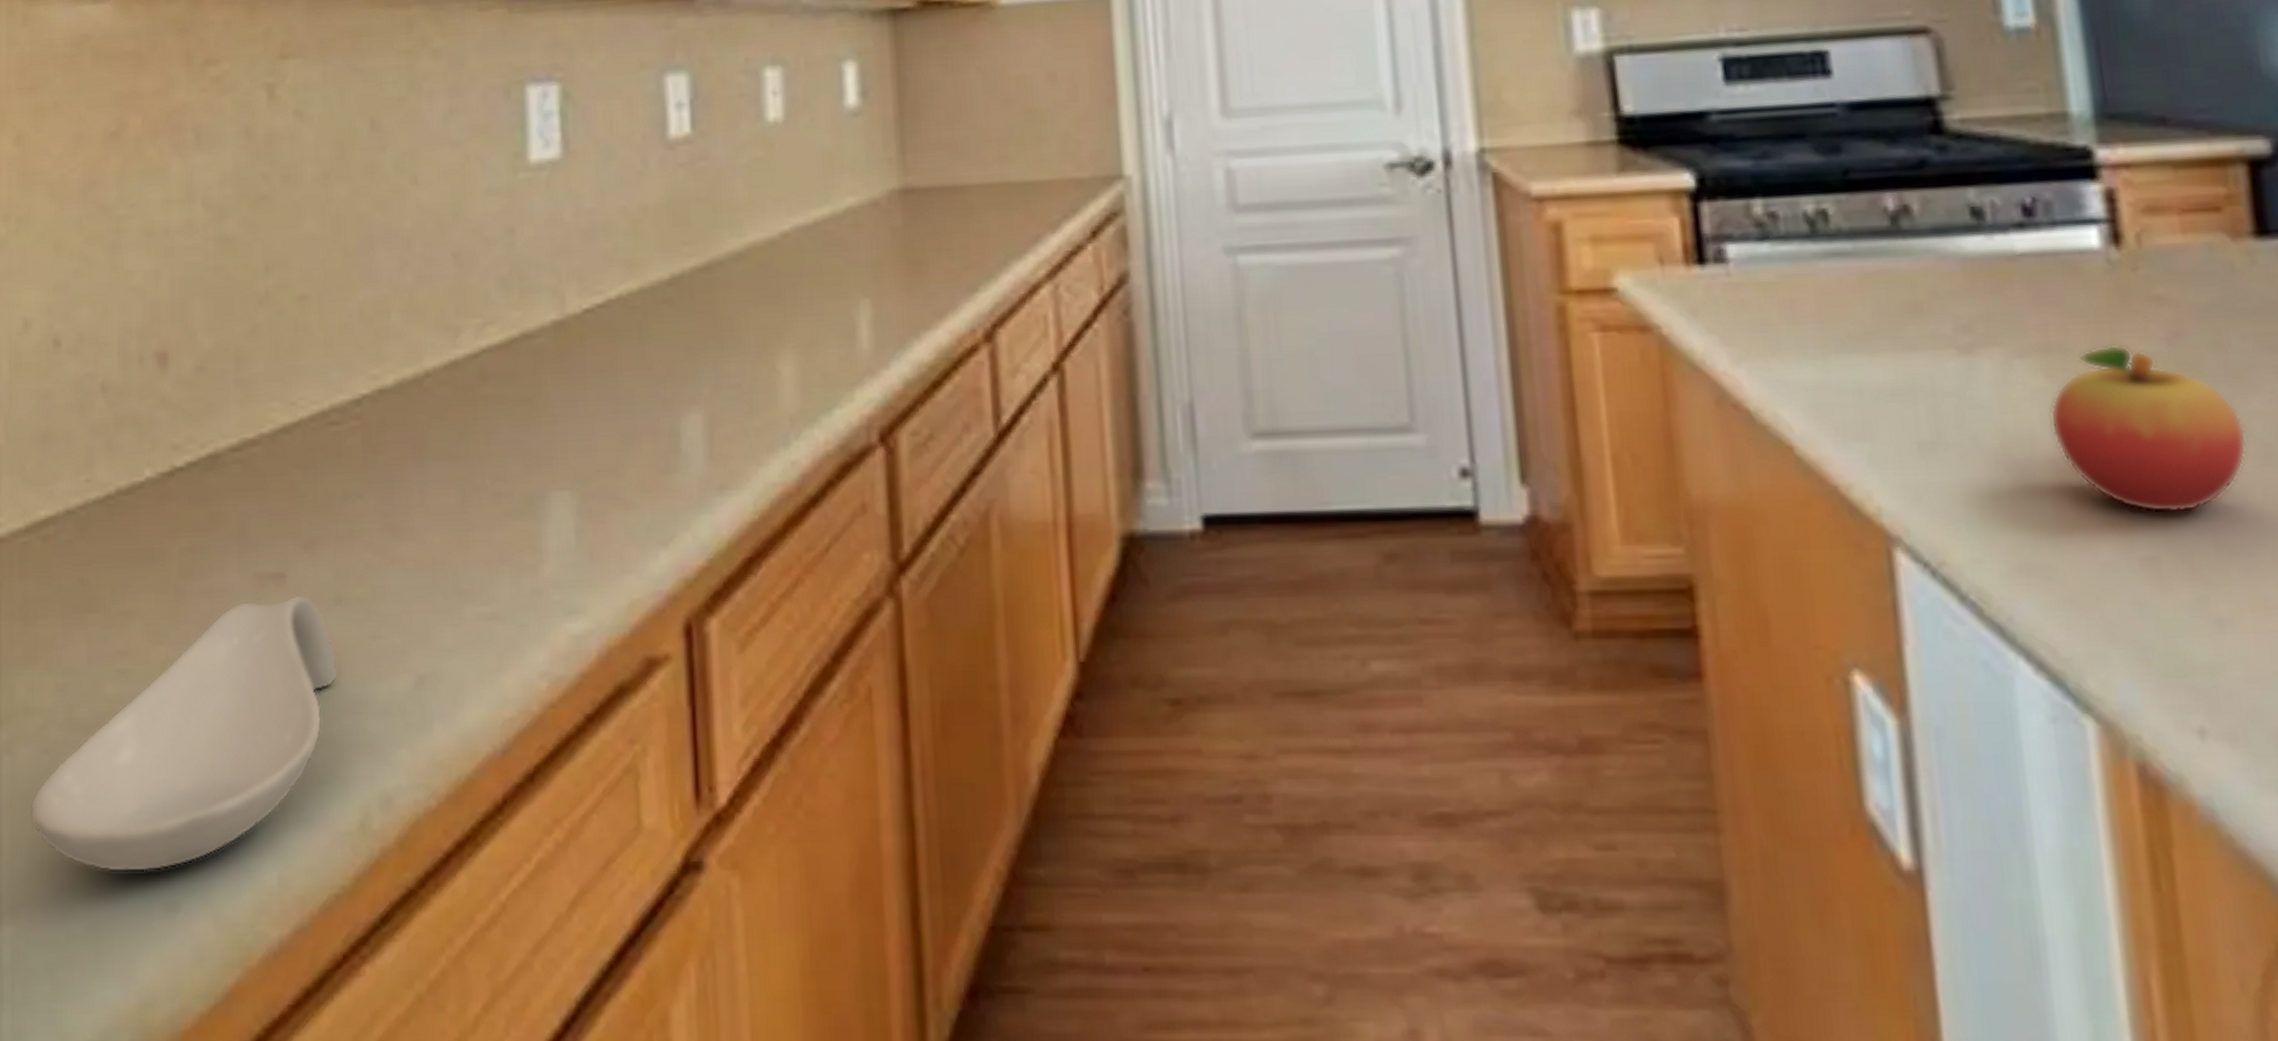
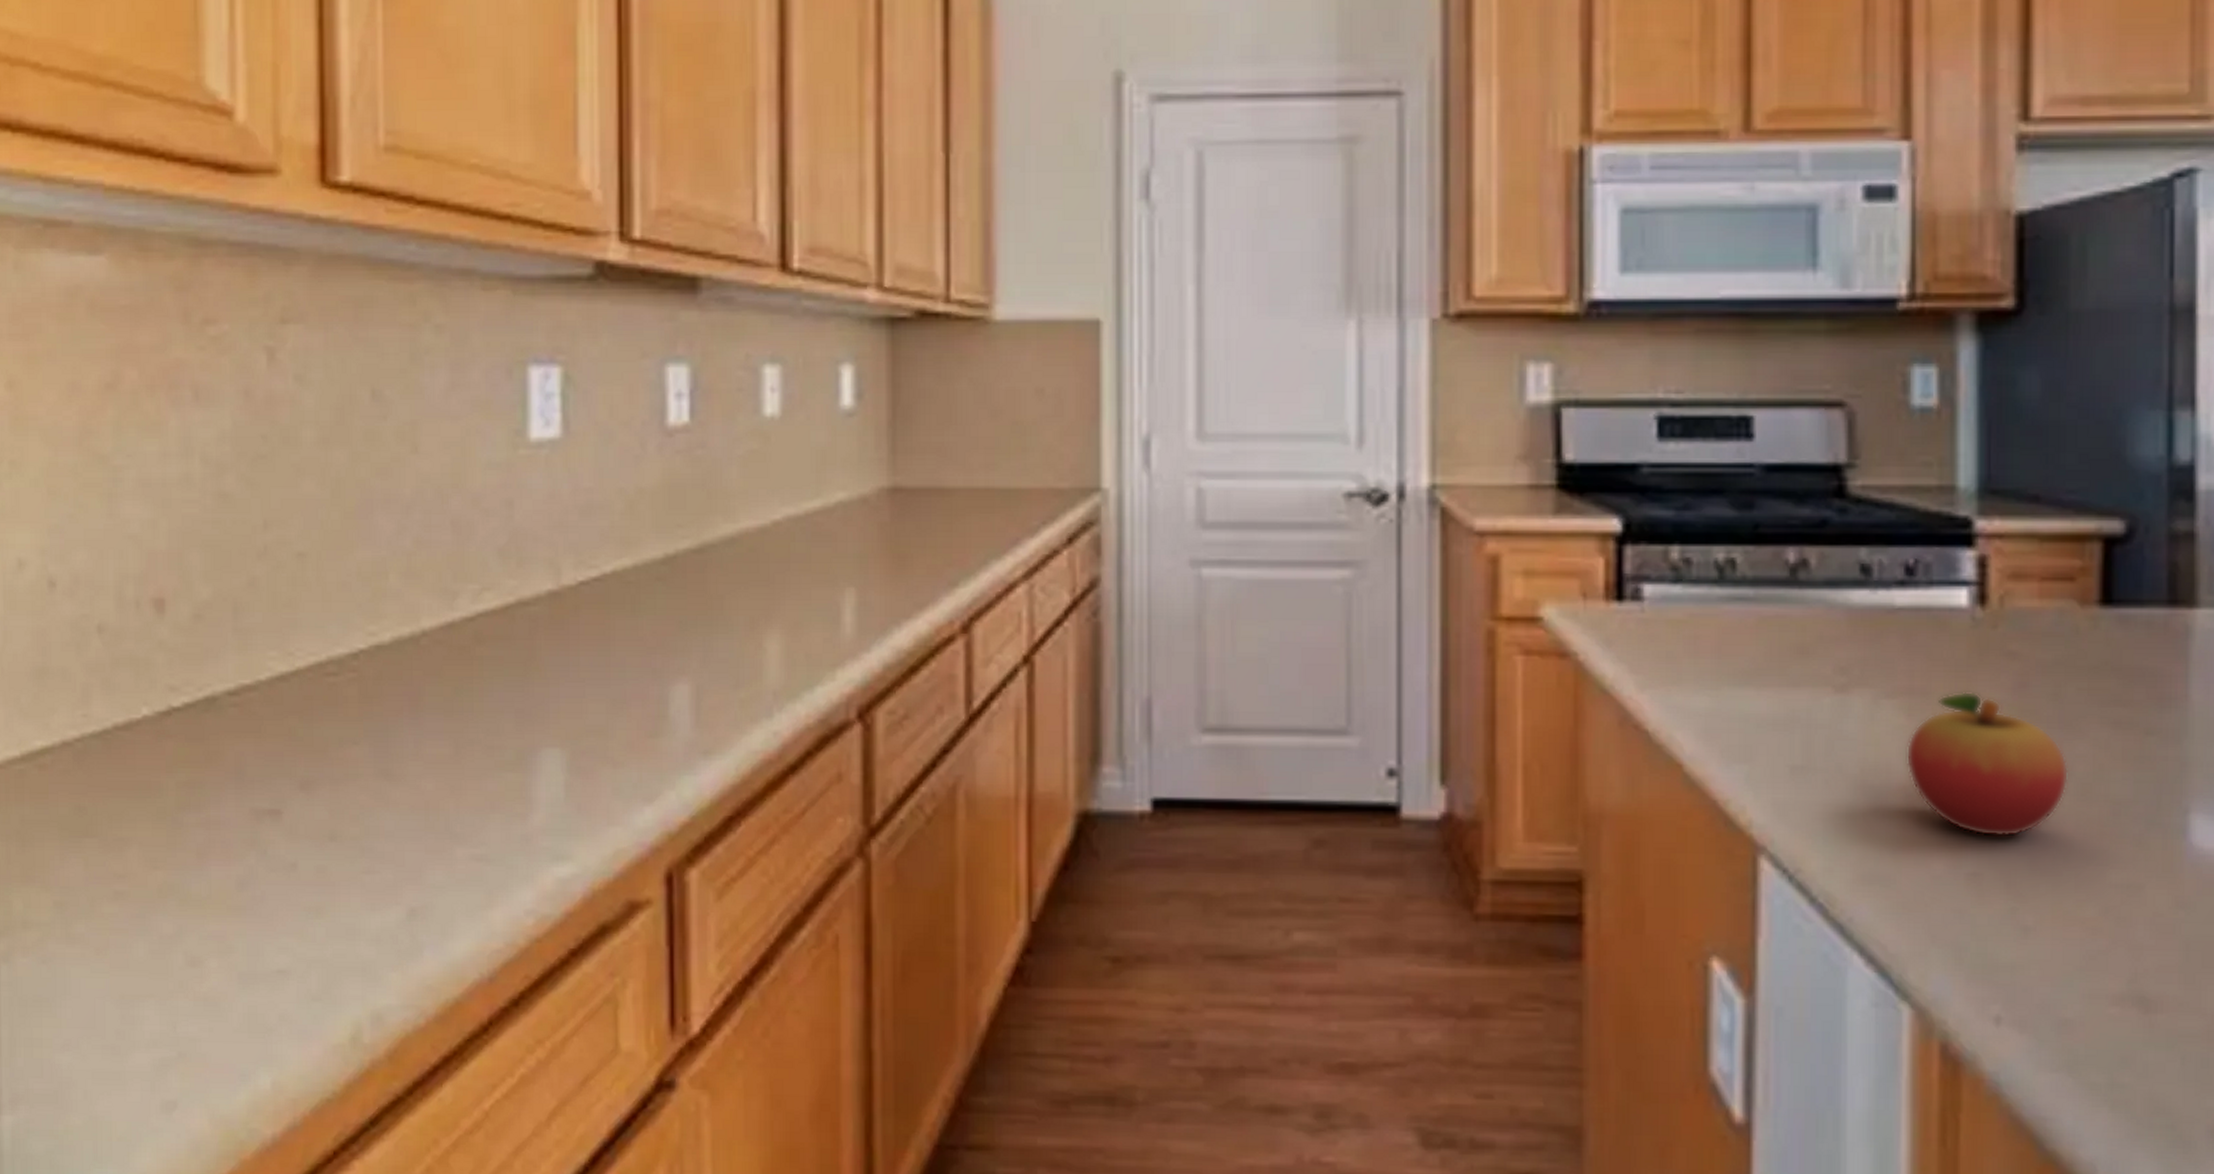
spoon rest: present [29,595,338,873] -> none [28,830,332,1074]

